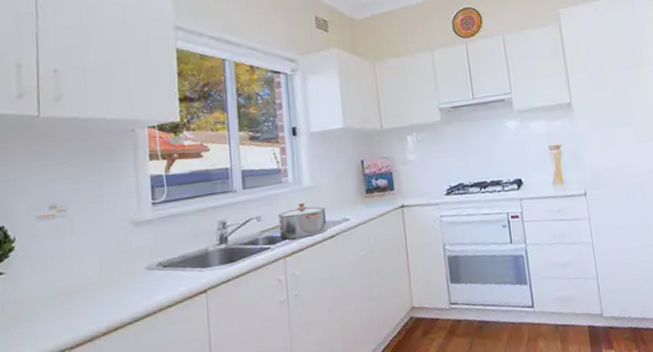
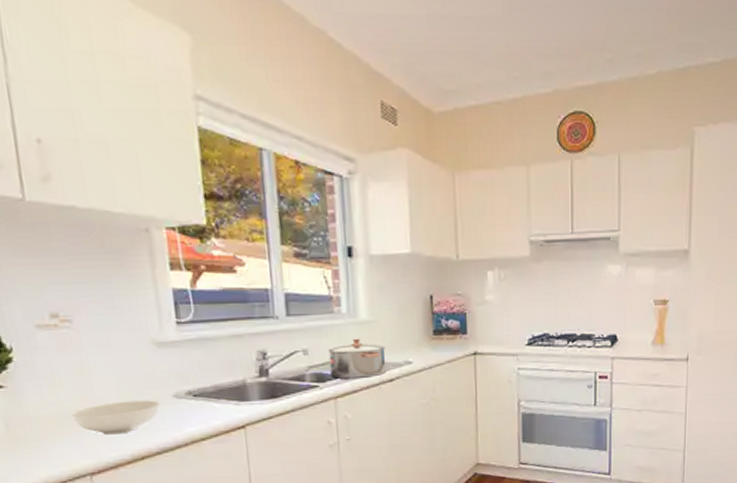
bowl: none [58,273,134,310] -> present [71,400,160,435]

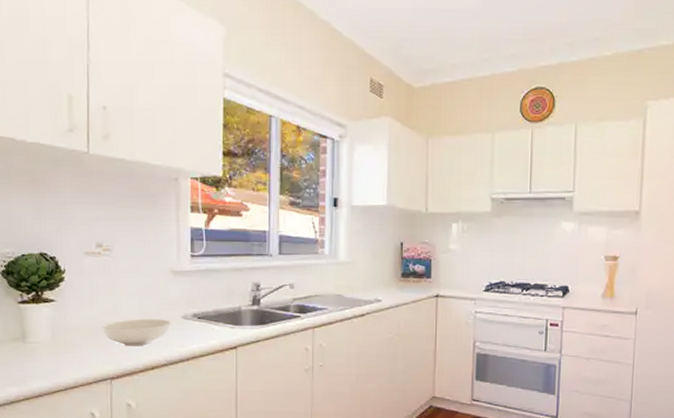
cooking pot: present [328,338,386,380] -> none [311,276,359,313]

